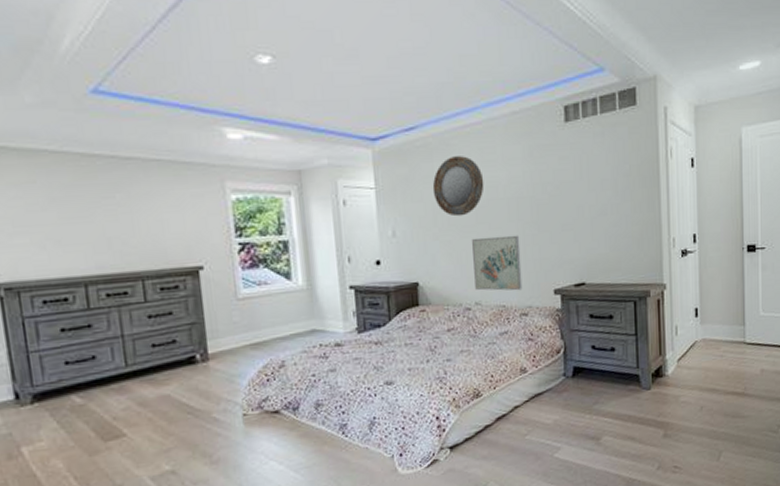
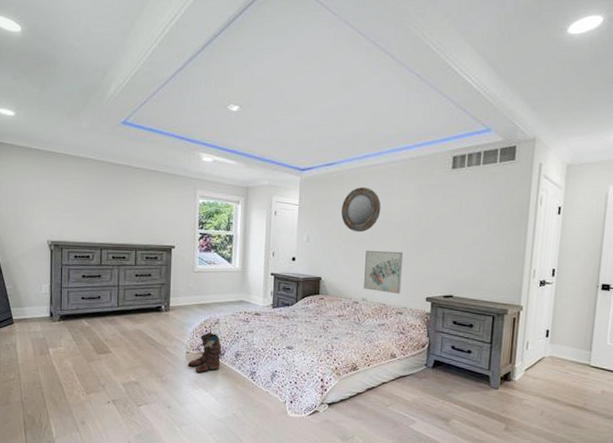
boots: none [247,379,295,441] -> present [187,331,222,373]

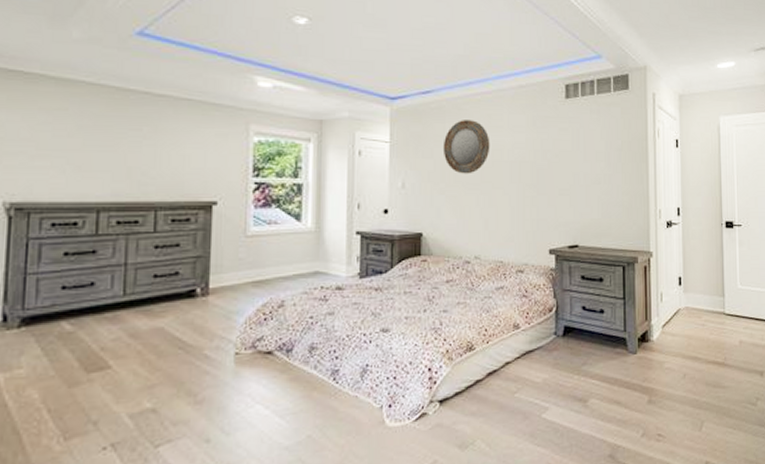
boots: present [187,331,222,373] -> none [237,319,289,383]
wall art: present [364,250,404,294] -> none [474,195,520,248]

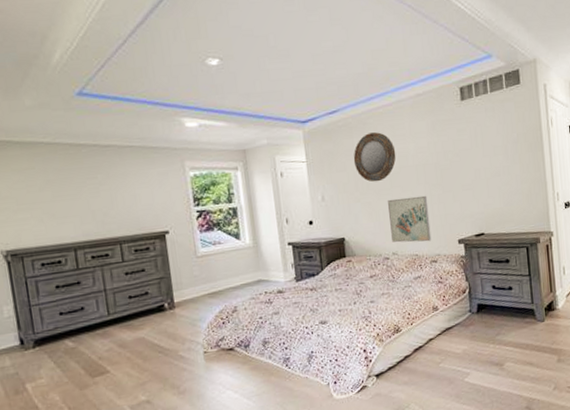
wall art: none [474,195,520,248] -> present [387,195,432,243]

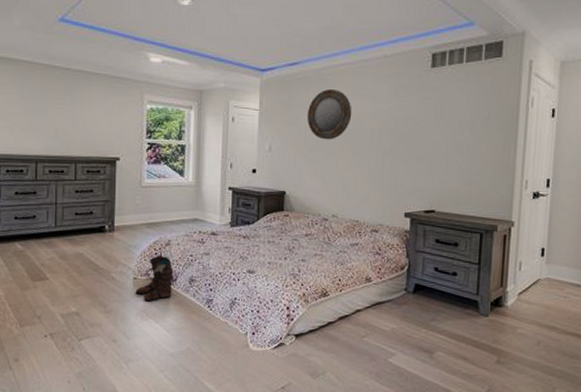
boots: none [207,322,247,374] -> present [135,254,174,302]
wall art: present [387,195,432,243] -> none [334,159,379,210]

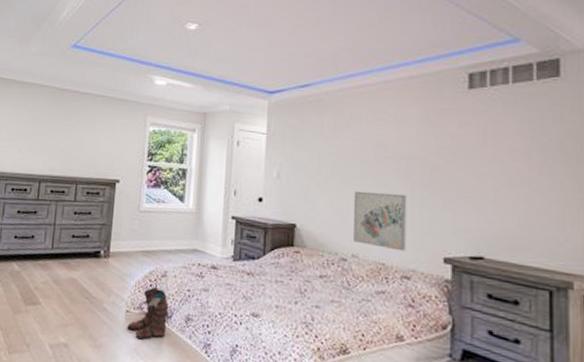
home mirror: present [306,89,352,140] -> none [320,113,373,169]
wall art: none [334,159,379,210] -> present [353,190,408,252]

